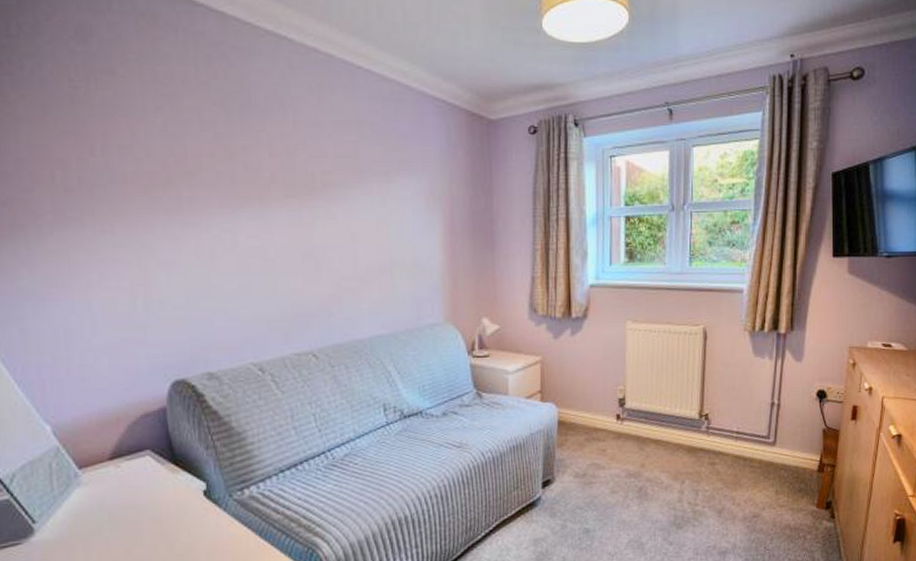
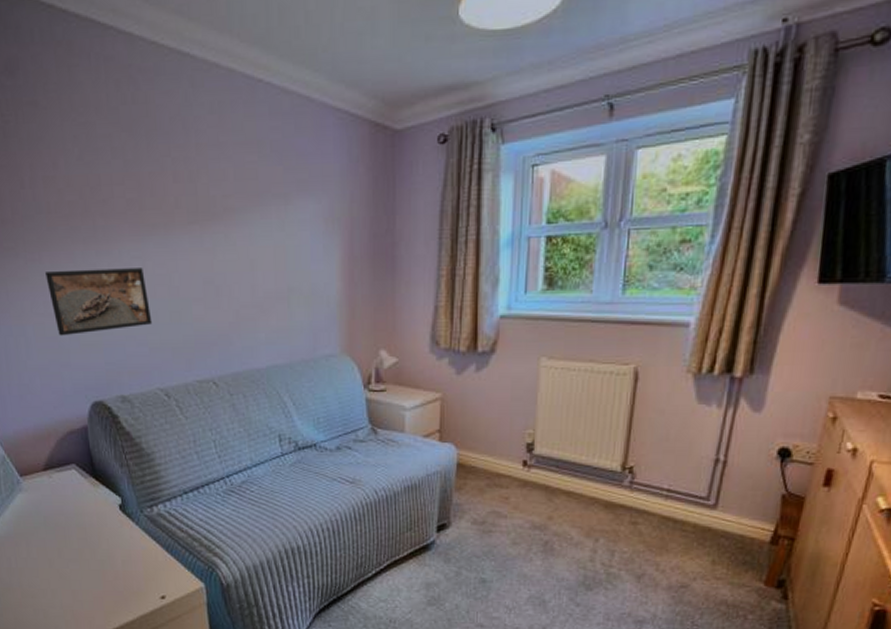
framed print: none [118,240,245,312] -> present [45,268,153,336]

